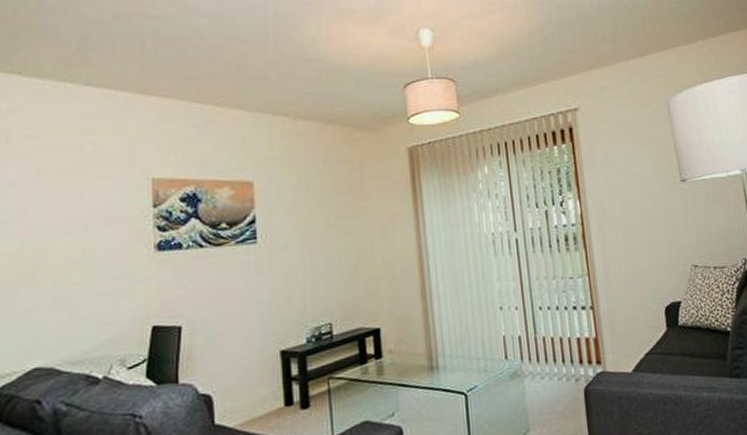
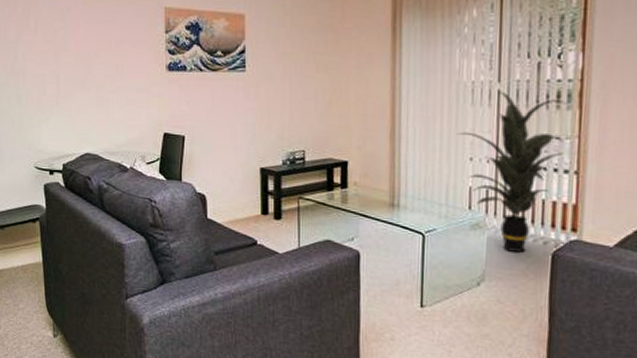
indoor plant: none [485,240,579,396] -> present [457,91,567,252]

